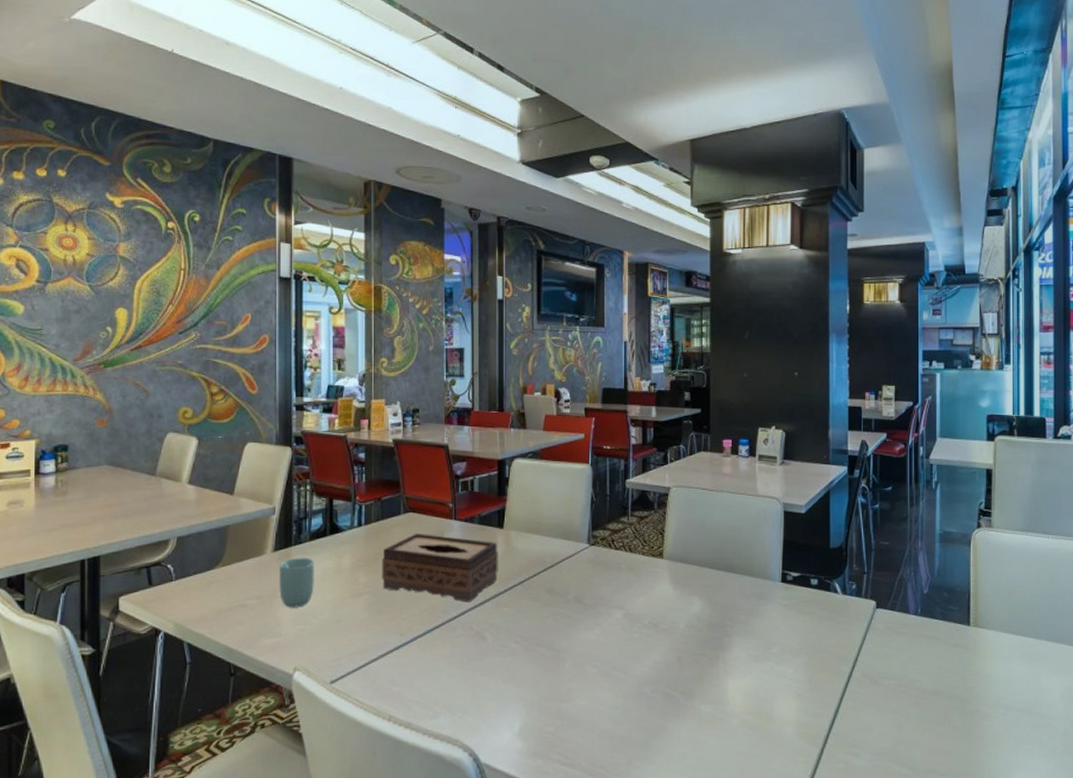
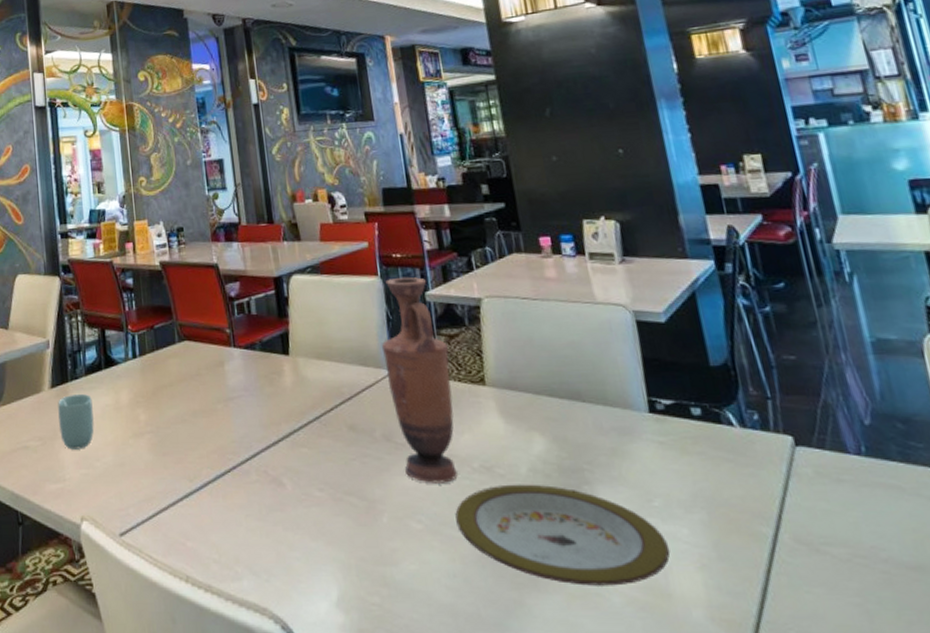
tissue box: present [382,533,498,603] -> none [161,363,289,442]
vase: none [583,466,638,637] -> present [381,277,458,483]
plate: none [624,636,778,713] -> present [455,484,670,586]

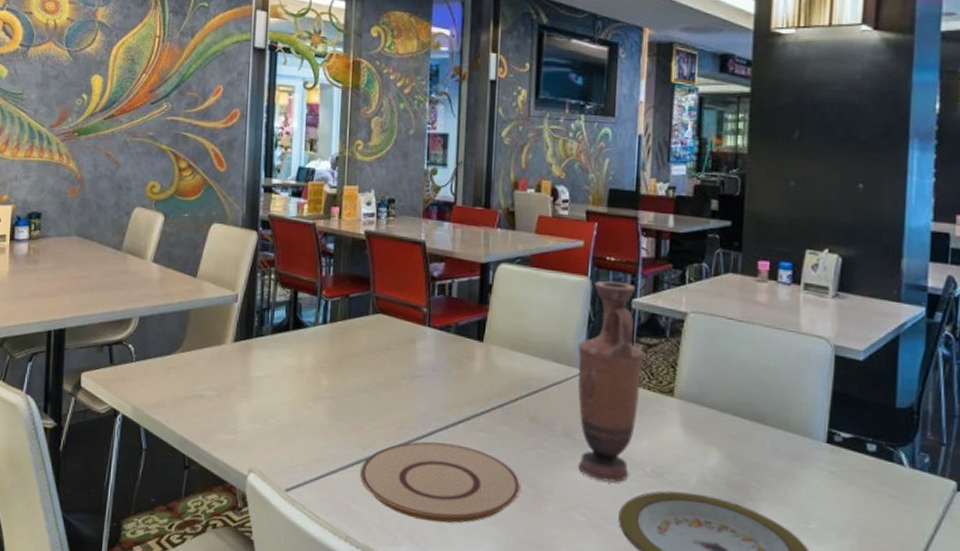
cup: present [58,393,94,450] -> none [238,351,275,405]
plate: none [190,464,353,550] -> present [360,441,521,523]

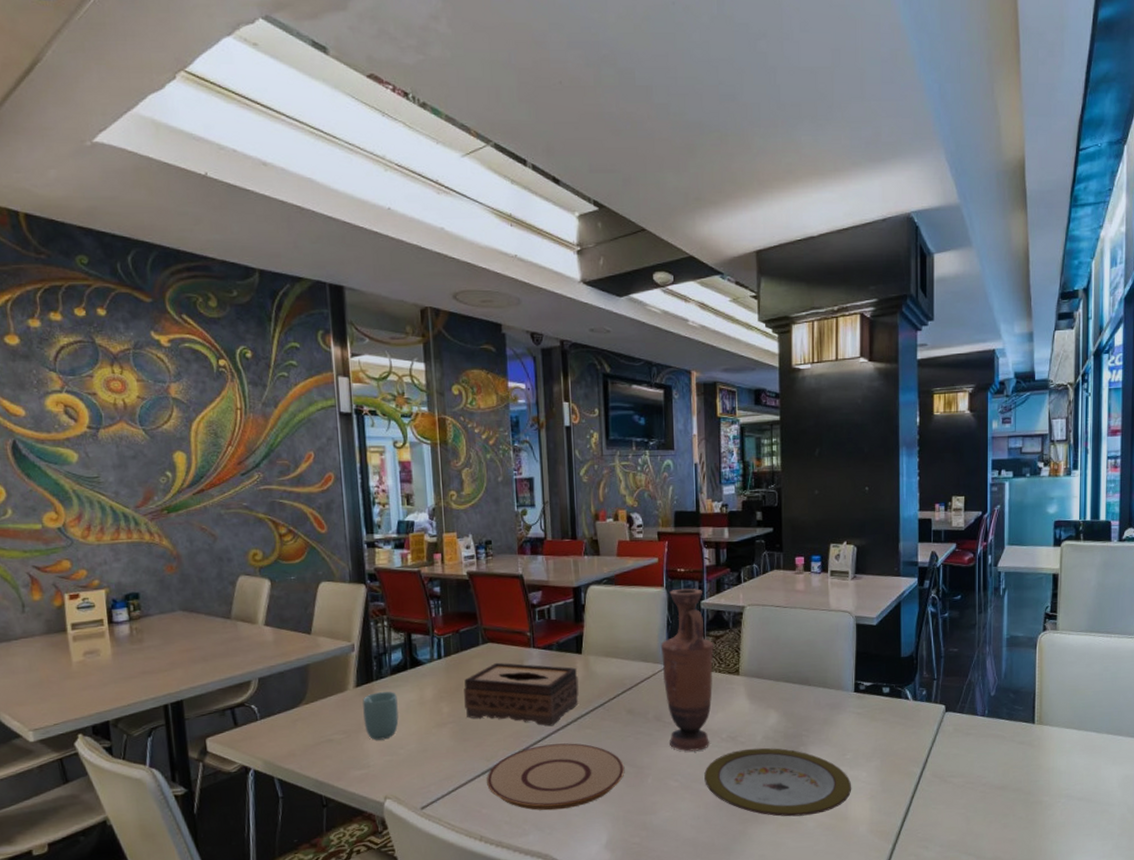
cup: none [238,351,275,405] -> present [362,691,399,740]
tissue box: none [346,337,476,422] -> present [464,662,579,726]

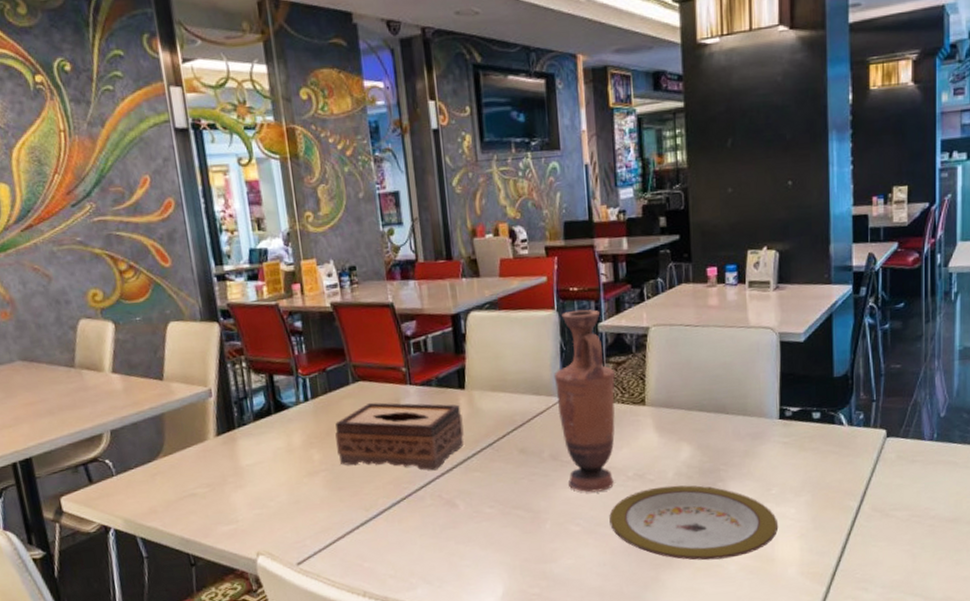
cup: present [362,691,399,740] -> none [225,439,266,493]
plate: present [487,743,625,811] -> none [366,488,520,562]

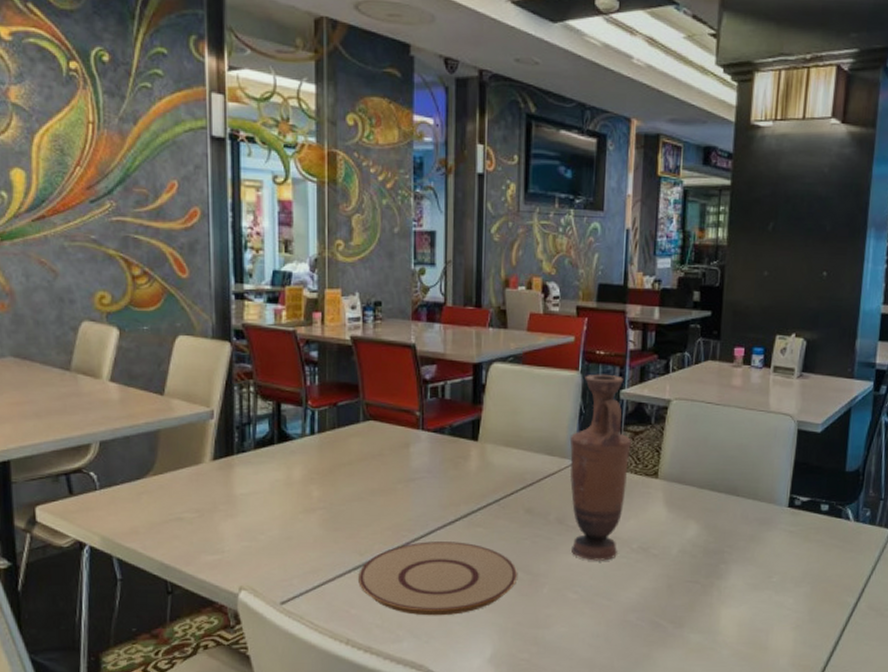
tissue box: present [335,402,464,471] -> none [338,443,472,521]
plate: none [366,488,520,562] -> present [358,541,518,616]
plate: present [609,485,779,561] -> none [608,562,776,642]

